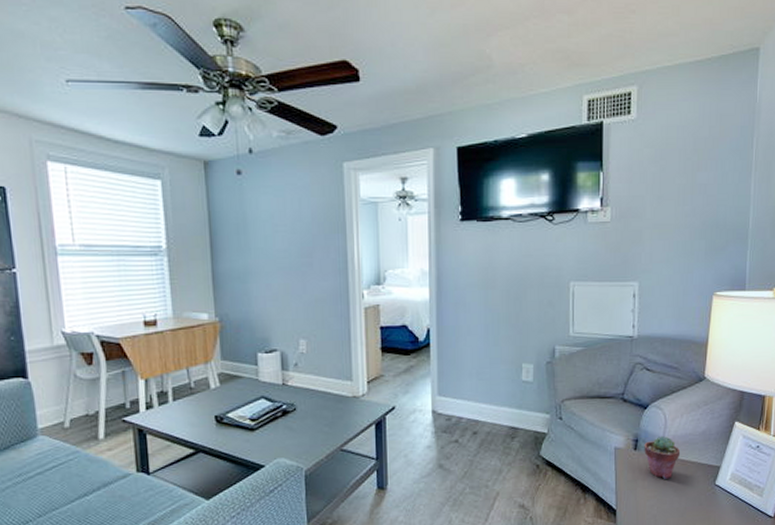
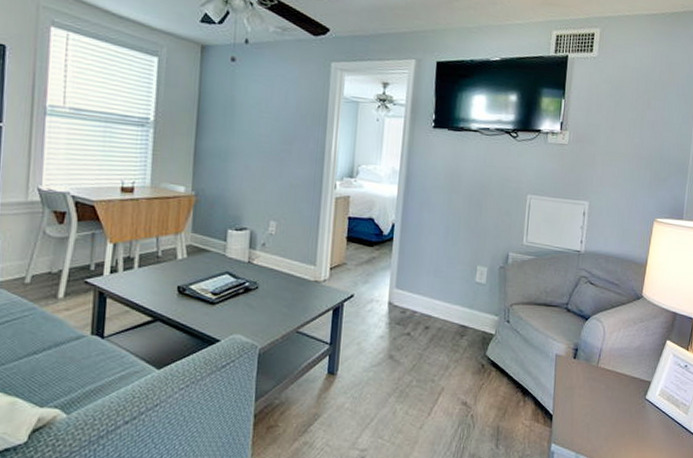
potted succulent: present [644,435,681,479] -> none [582,347,616,389]

